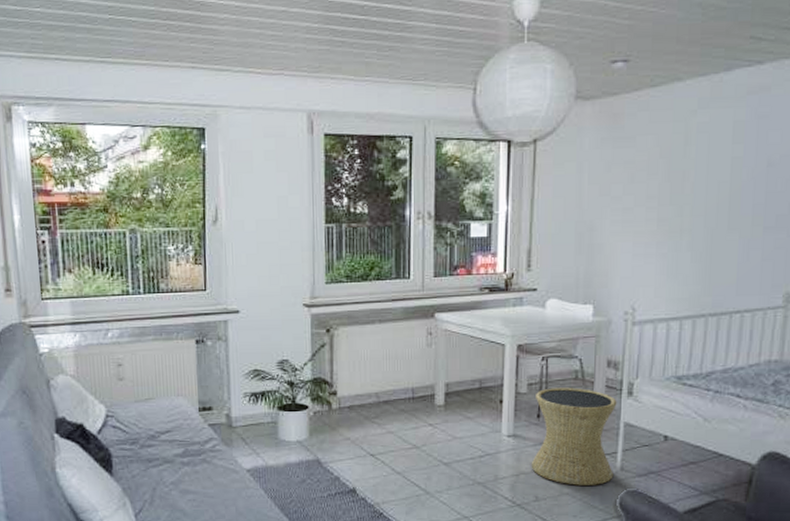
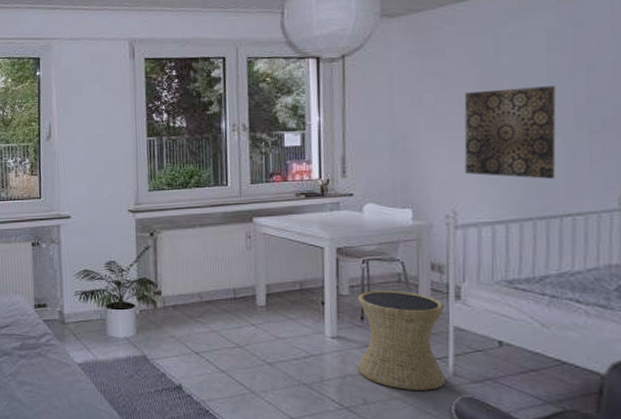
wall art: none [646,180,737,276] -> present [464,86,556,179]

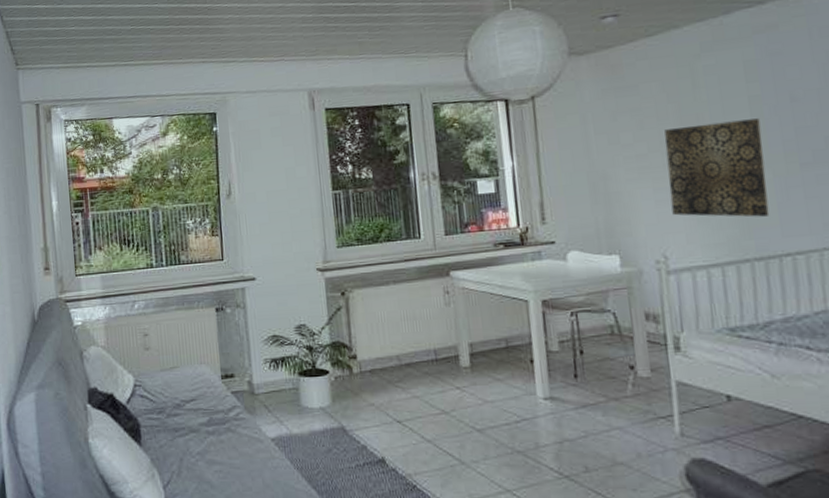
side table: present [357,290,446,390] -> none [569,344,673,454]

